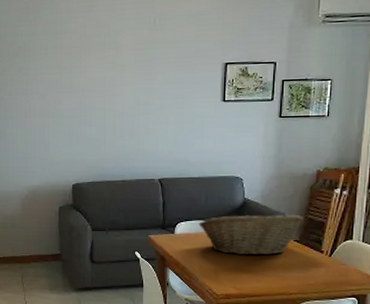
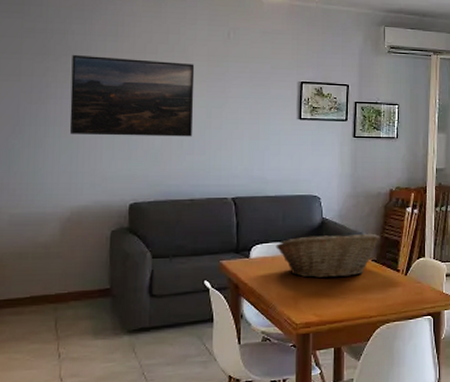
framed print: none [22,53,124,126] -> present [69,55,195,137]

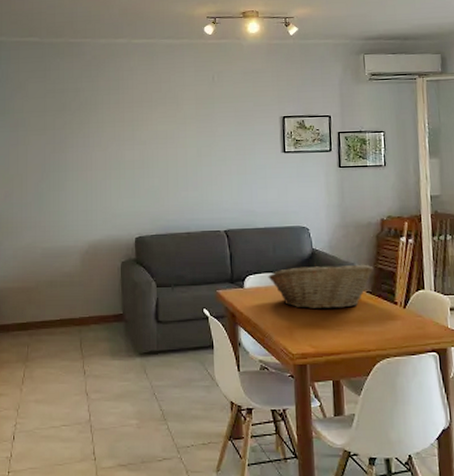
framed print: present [69,55,195,137] -> none [84,107,186,178]

